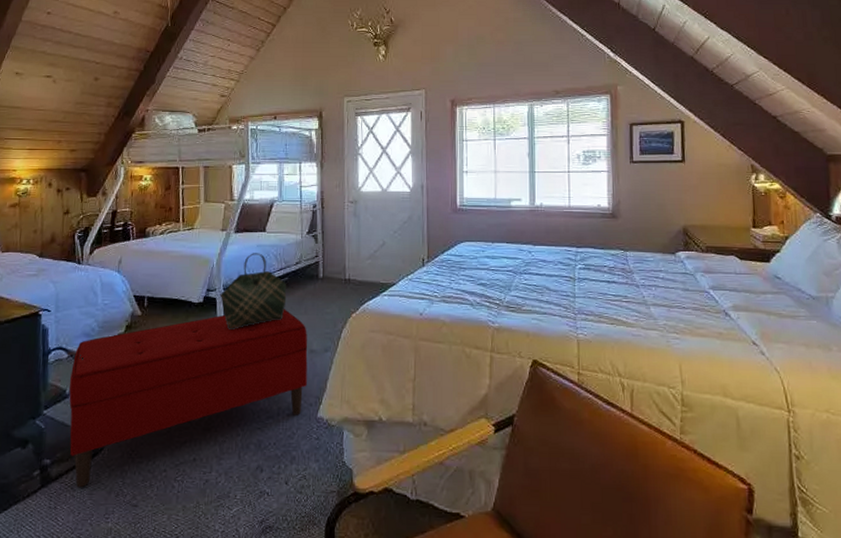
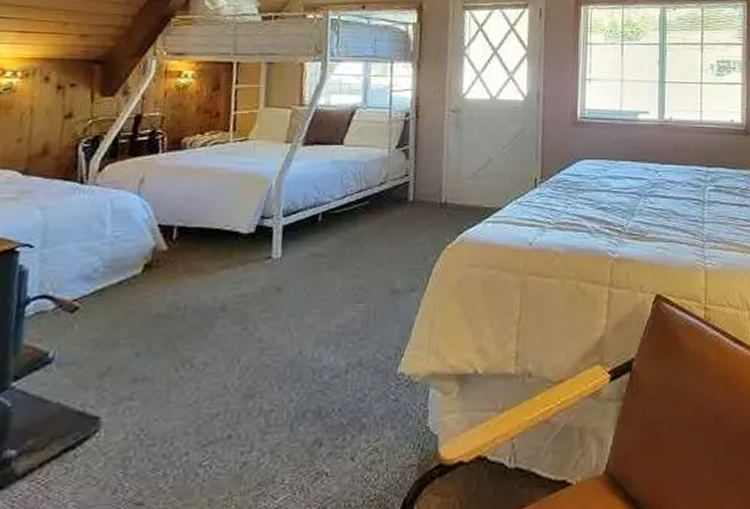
bench: present [69,309,308,488] -> none [47,240,390,486]
tote bag: present [219,253,287,329] -> none [277,171,366,266]

